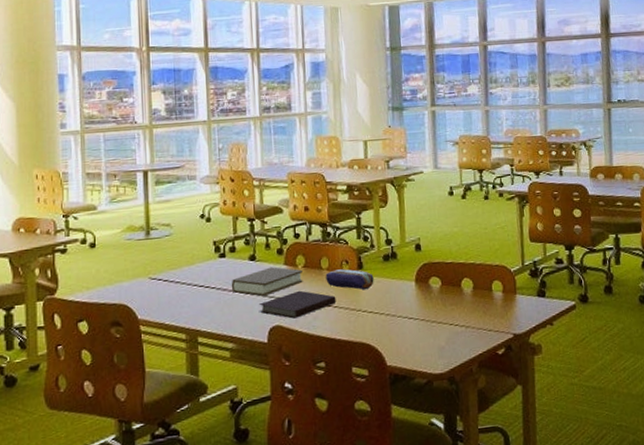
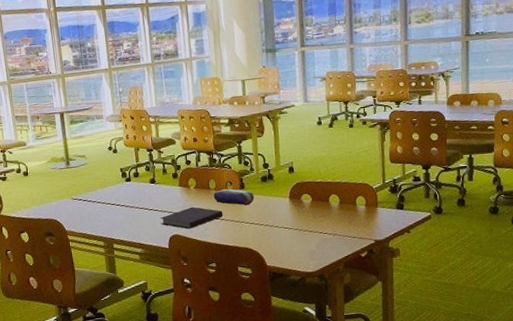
book: present [231,267,303,297] -> none [137,188,195,212]

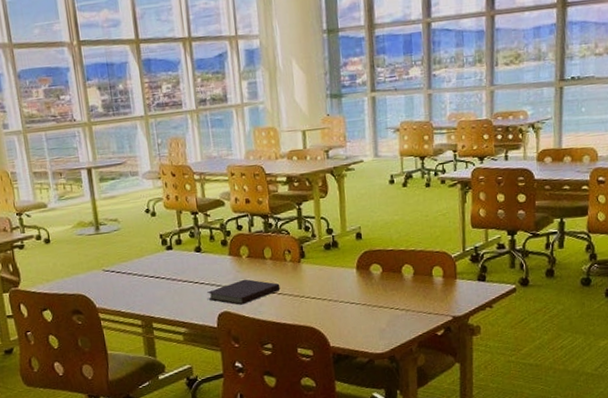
pencil case: present [213,189,254,206] -> none [269,258,316,278]

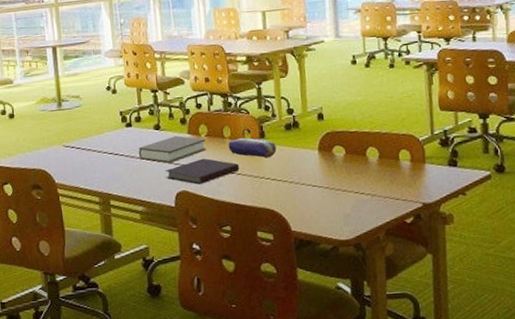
book: none [179,257,248,285] -> present [138,135,206,164]
pencil case: none [269,258,316,278] -> present [228,138,277,158]

